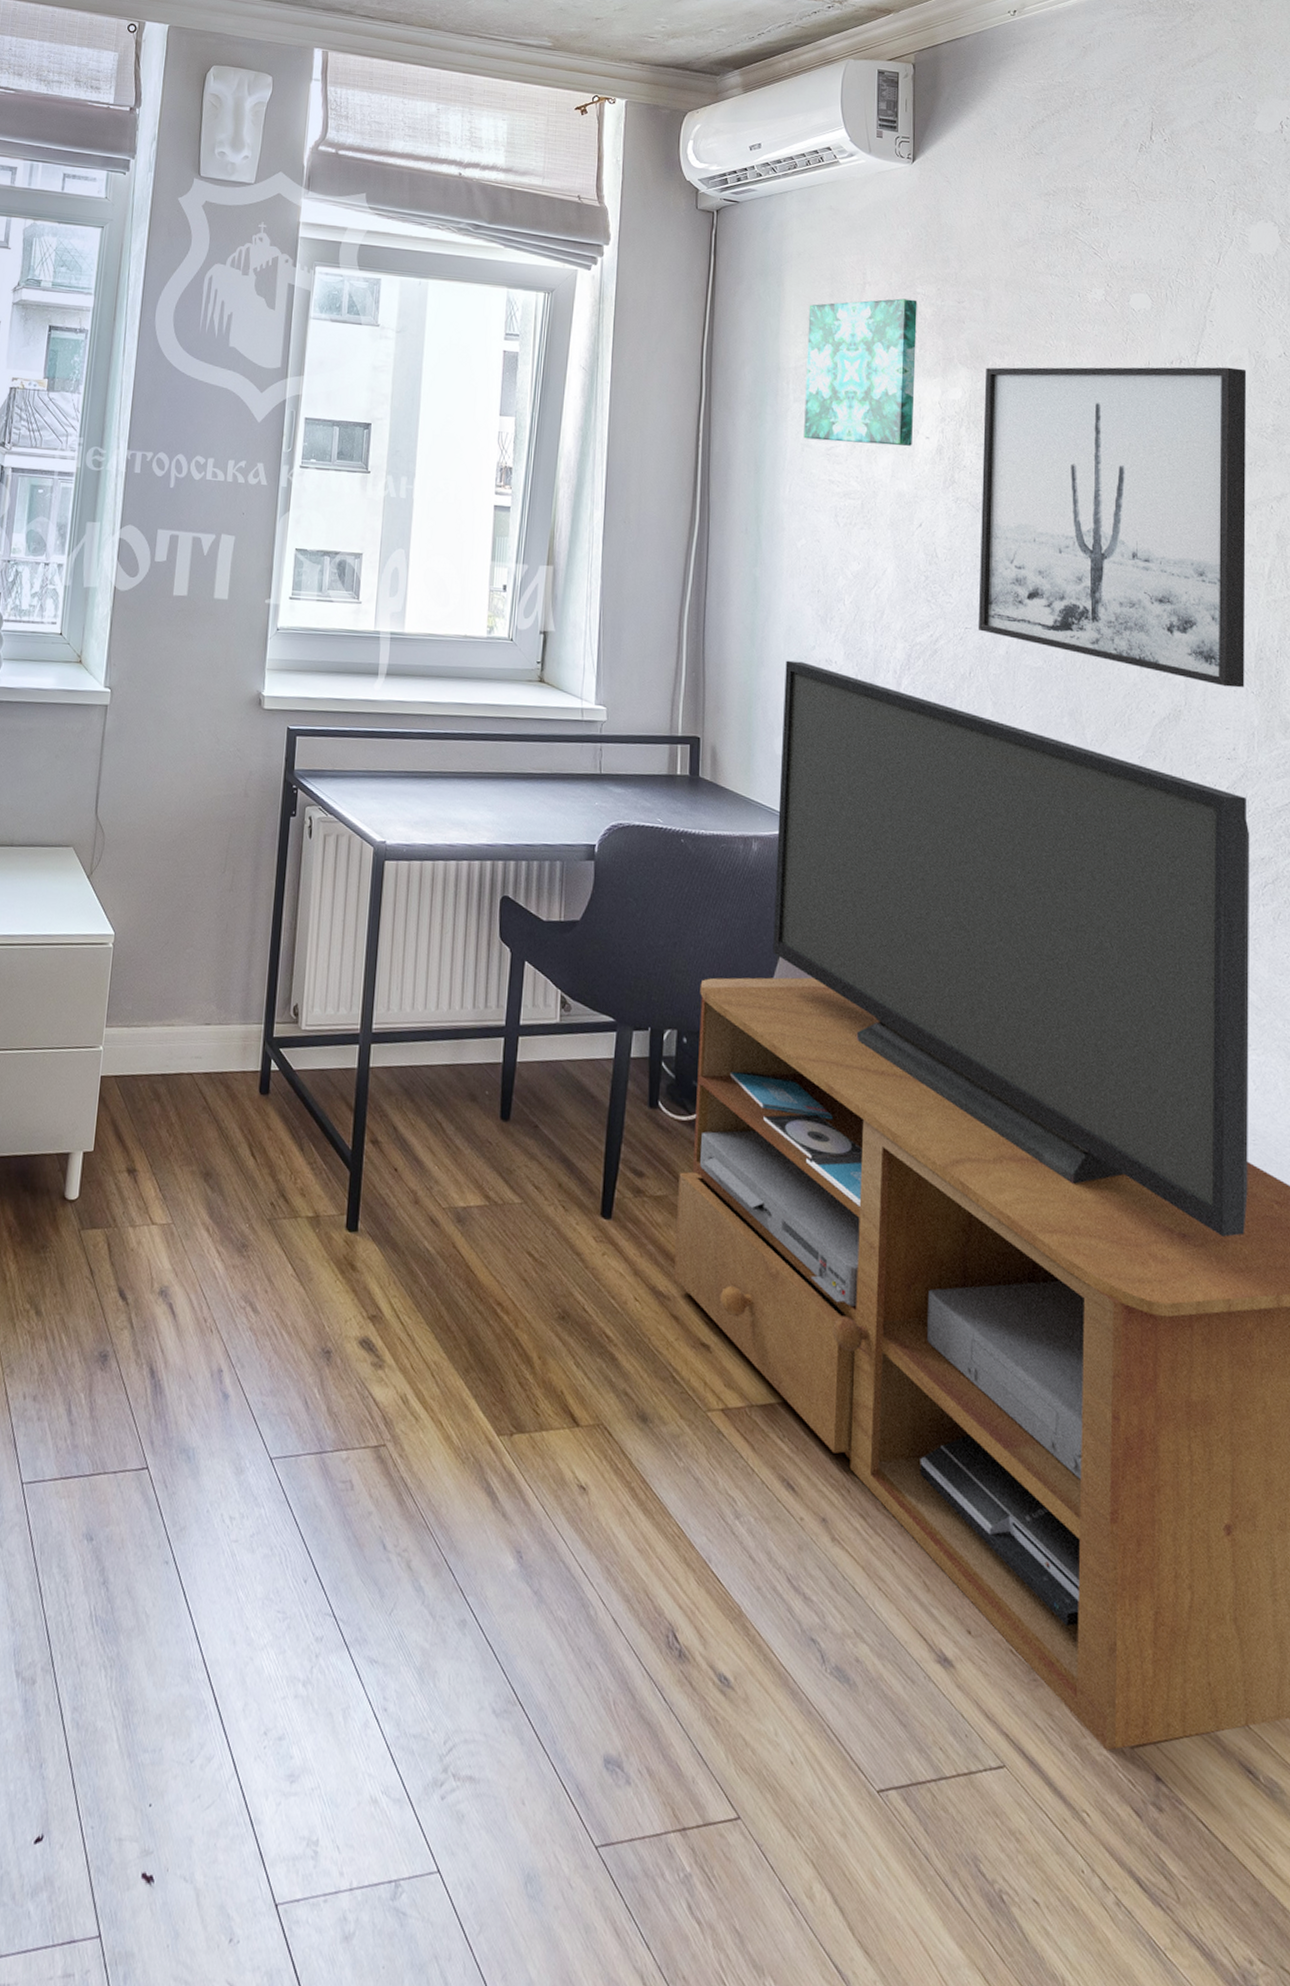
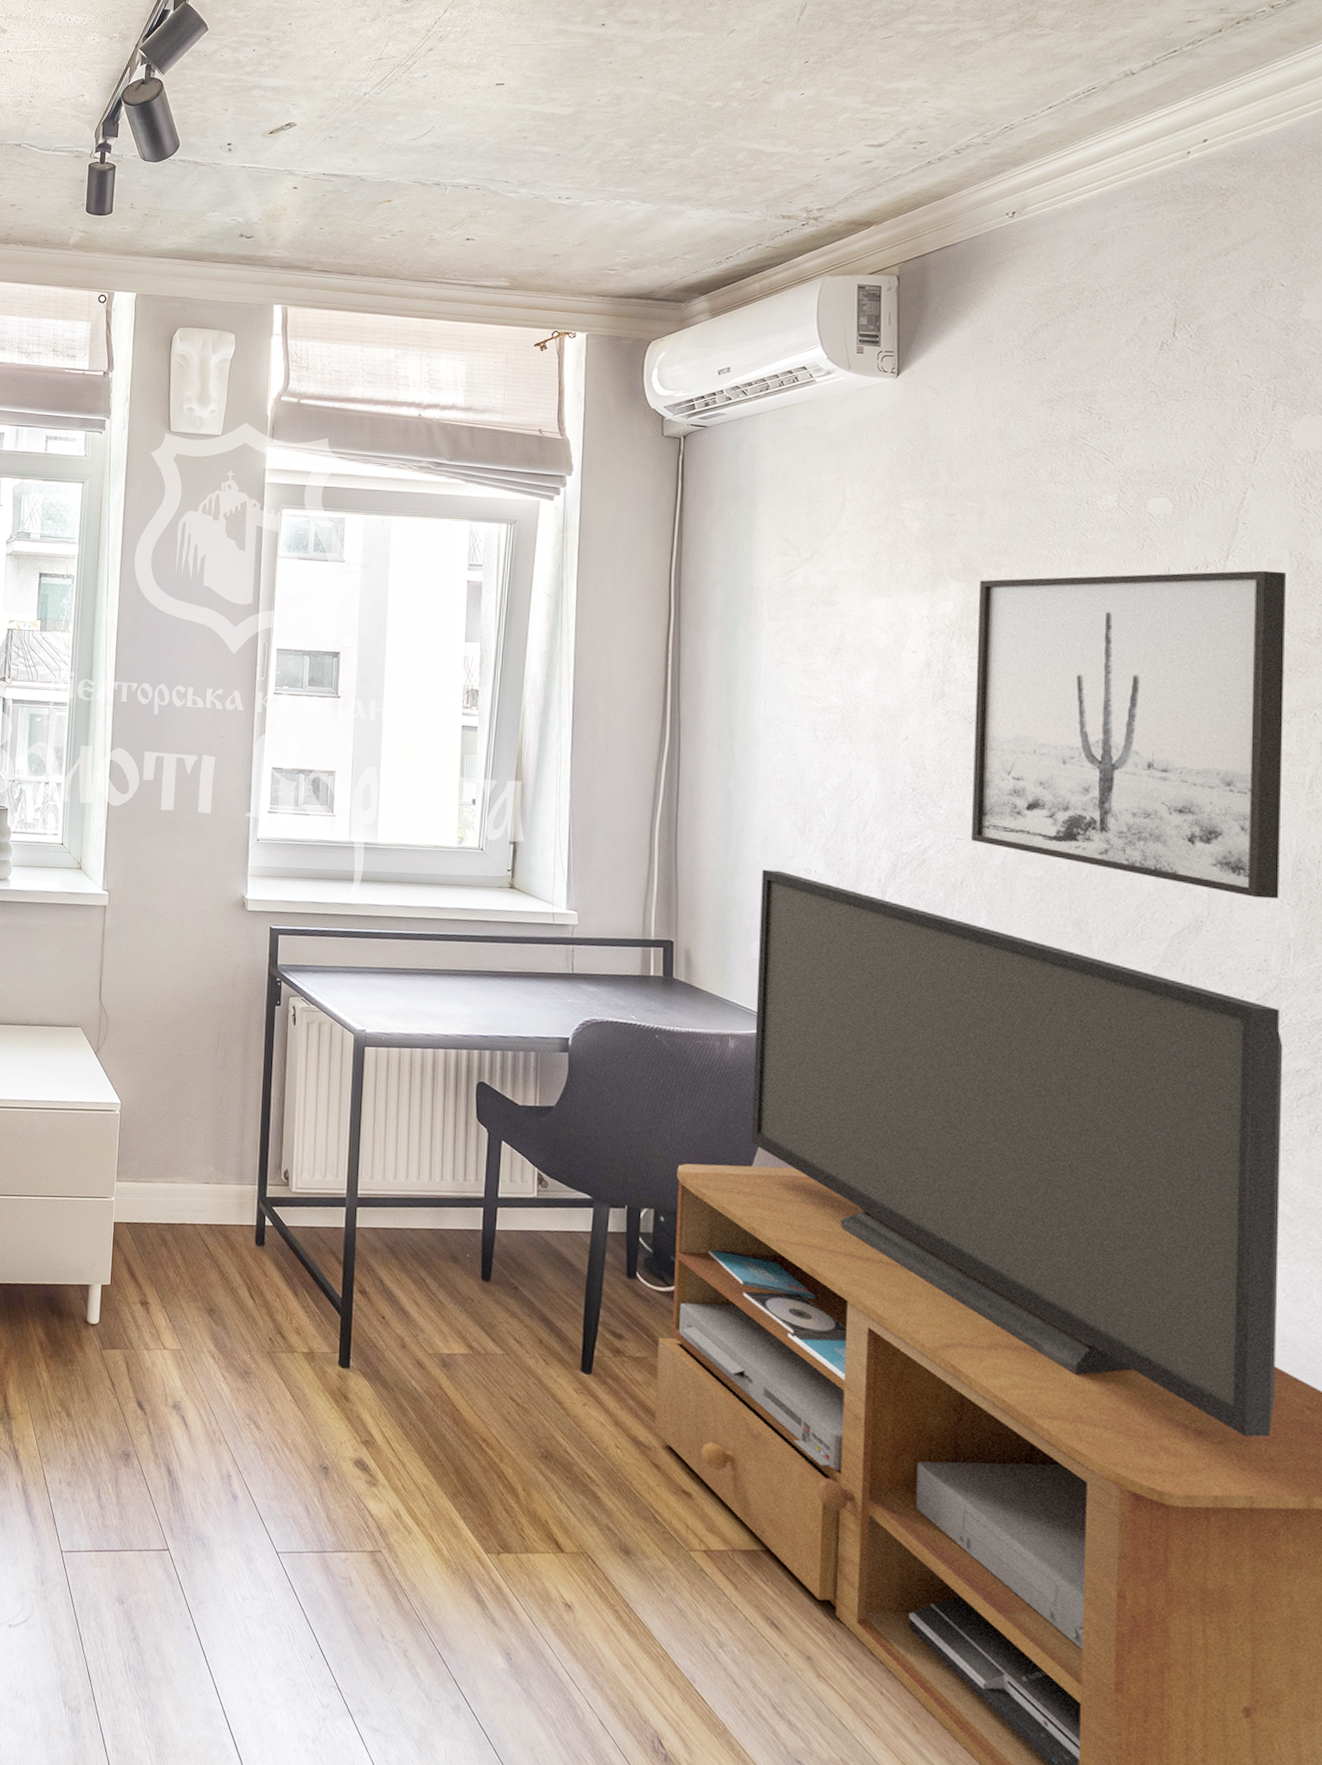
wall art: present [804,298,918,446] -> none [779,514,903,661]

